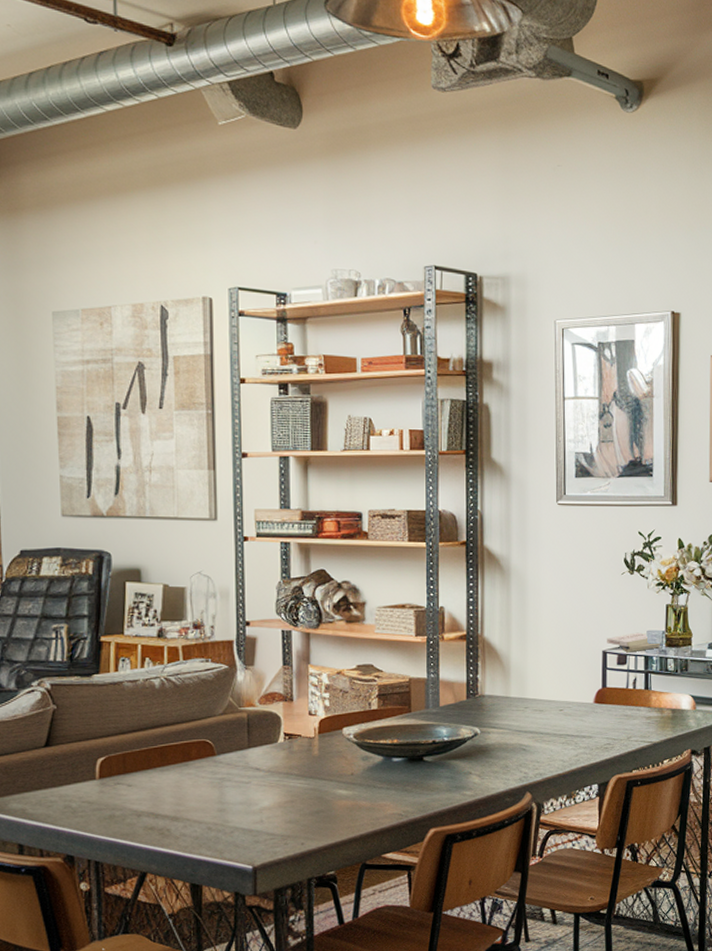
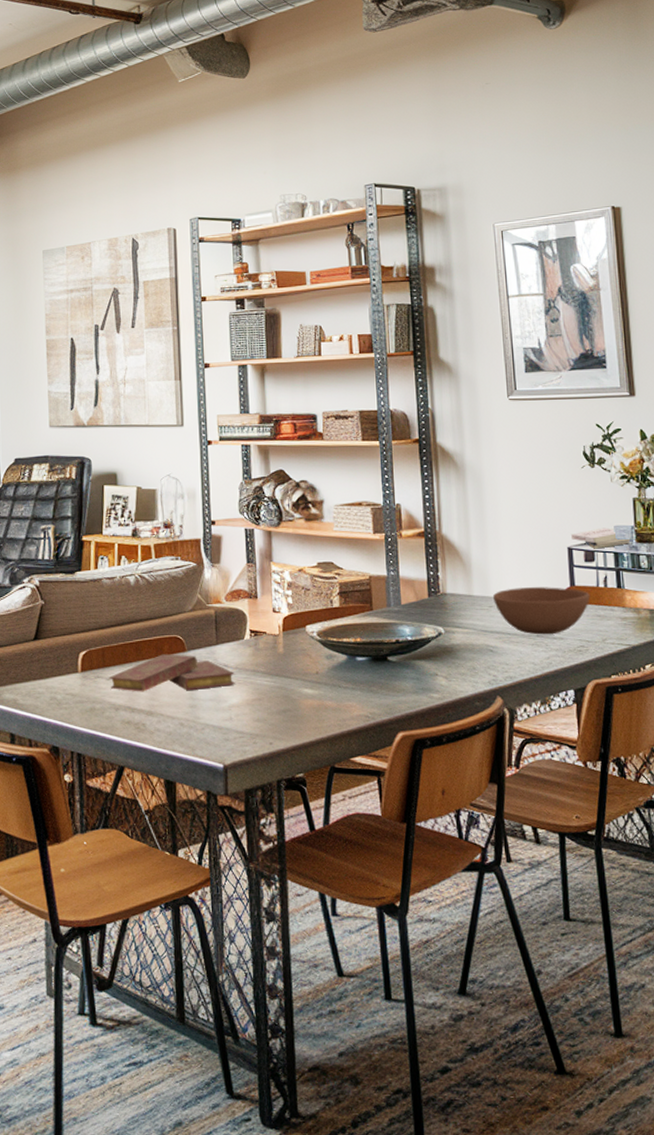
book: none [130,758,267,798] -> present [108,654,235,692]
bowl: none [528,688,620,734] -> present [492,587,590,635]

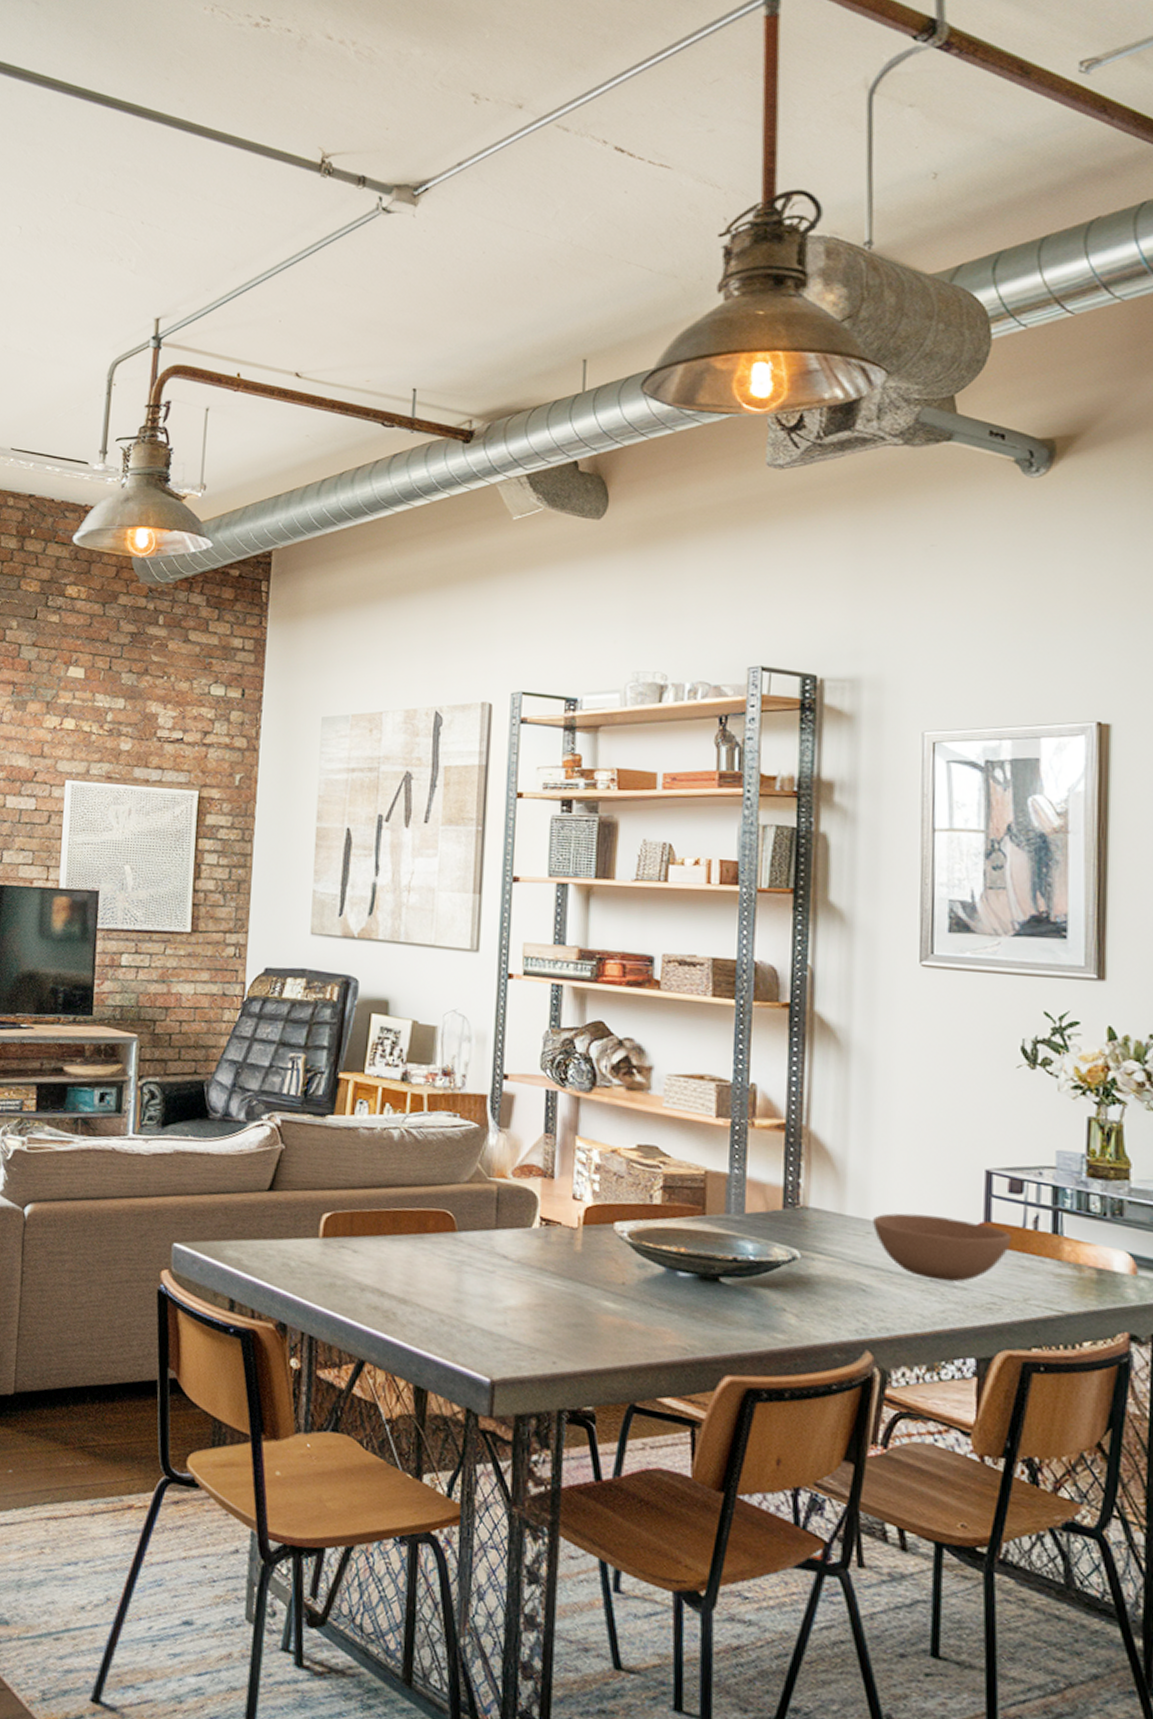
book: present [108,654,235,692] -> none [356,1230,516,1283]
books: present [571,527,631,549] -> none [993,1150,1079,1178]

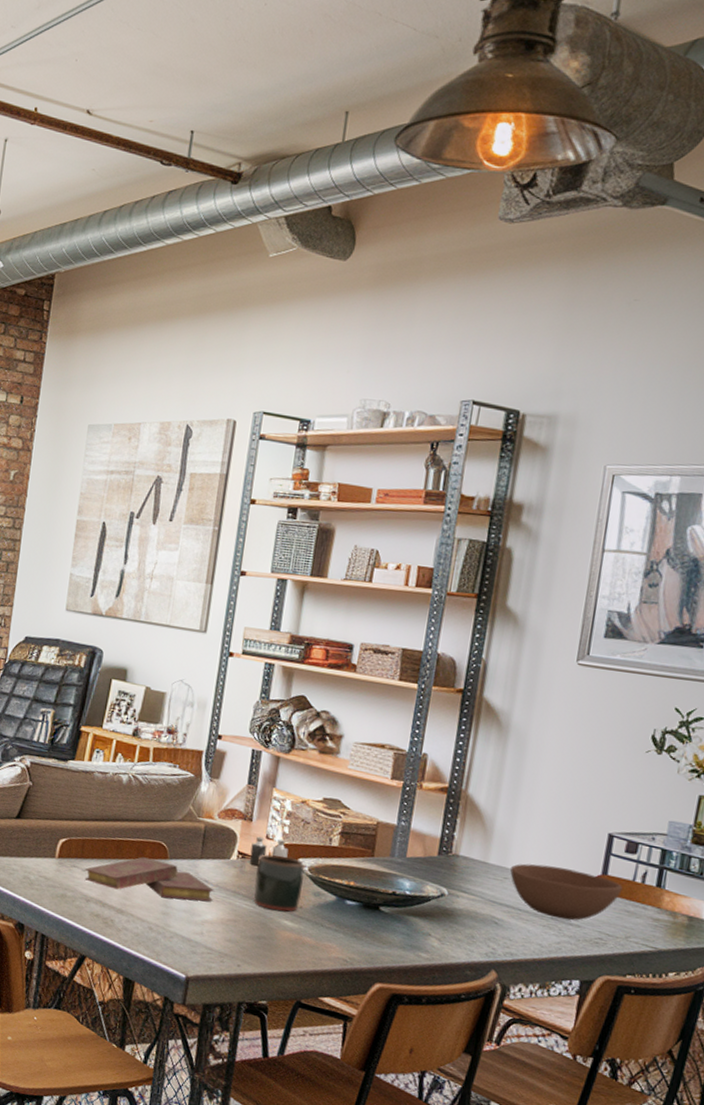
book: none [356,1230,516,1283] -> present [84,857,214,902]
candle: none [555,1197,601,1234] -> present [249,836,289,866]
mug: none [563,1218,624,1290] -> present [253,854,305,912]

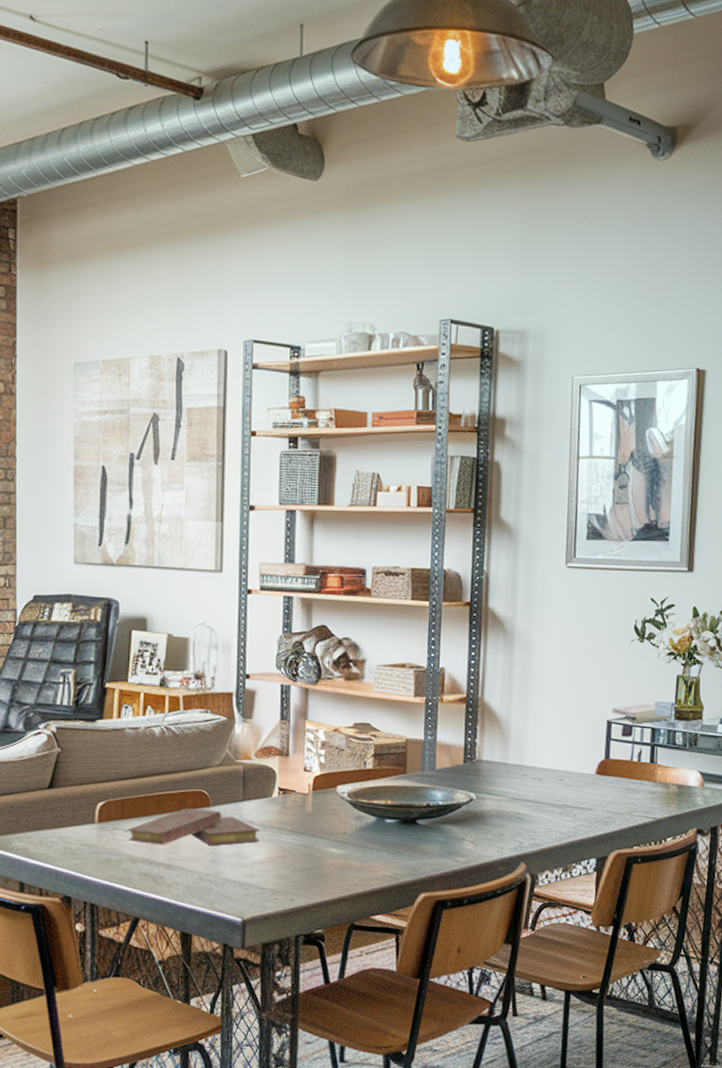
candle: present [249,836,289,866] -> none [290,770,327,799]
mug: present [253,854,305,912] -> none [297,785,345,839]
bowl: present [509,863,623,921] -> none [527,758,623,805]
books: none [615,820,686,843] -> present [612,703,670,724]

